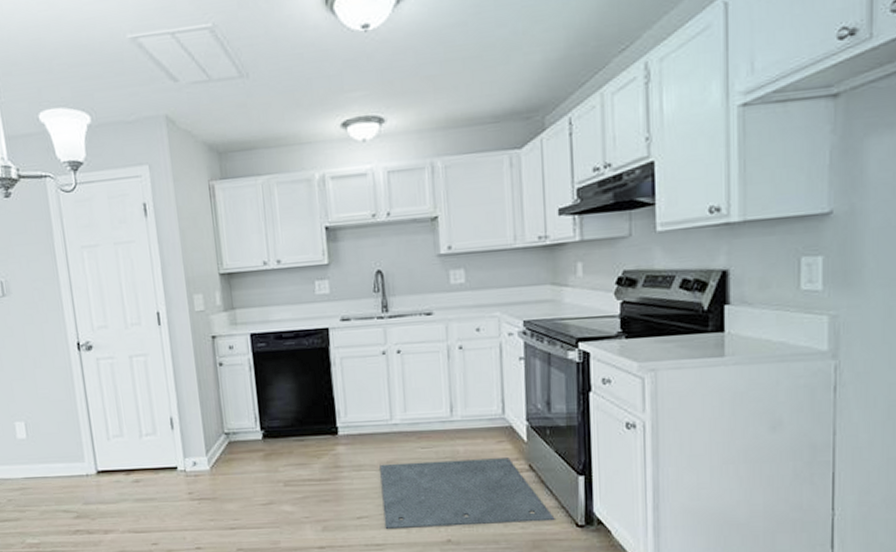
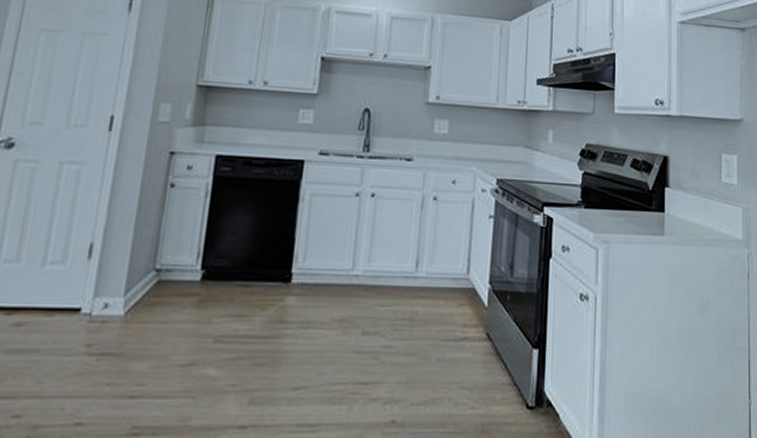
door mat: present [380,458,555,529] -> none [323,322,507,404]

